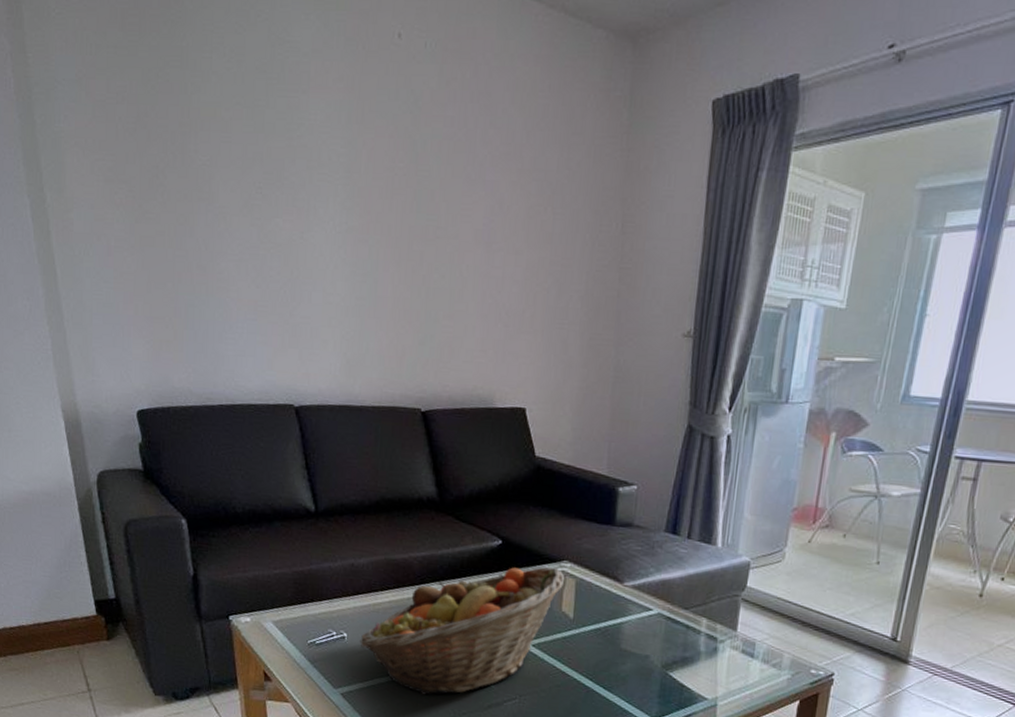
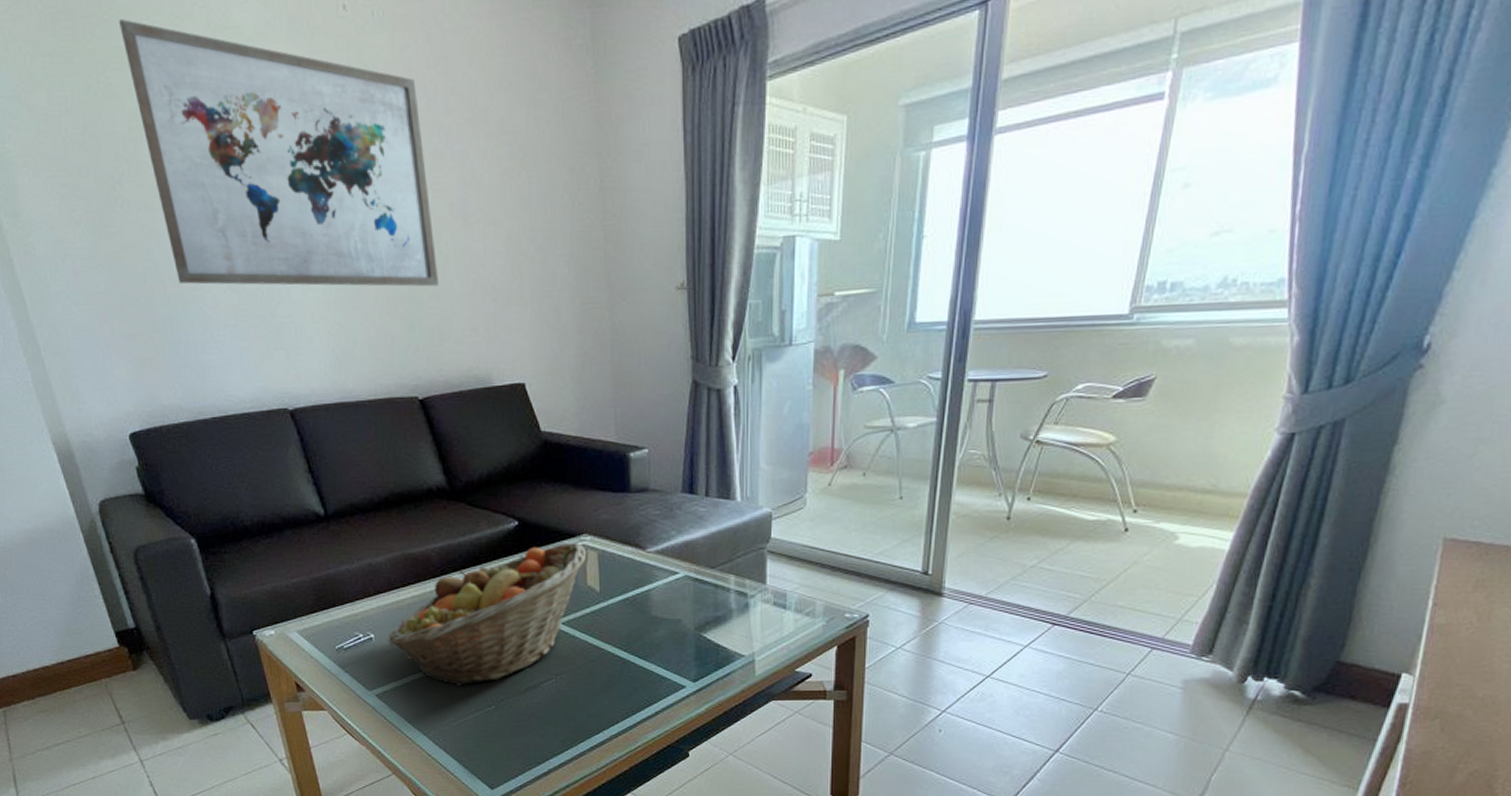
wall art: none [185,21,458,306] -> present [119,18,439,287]

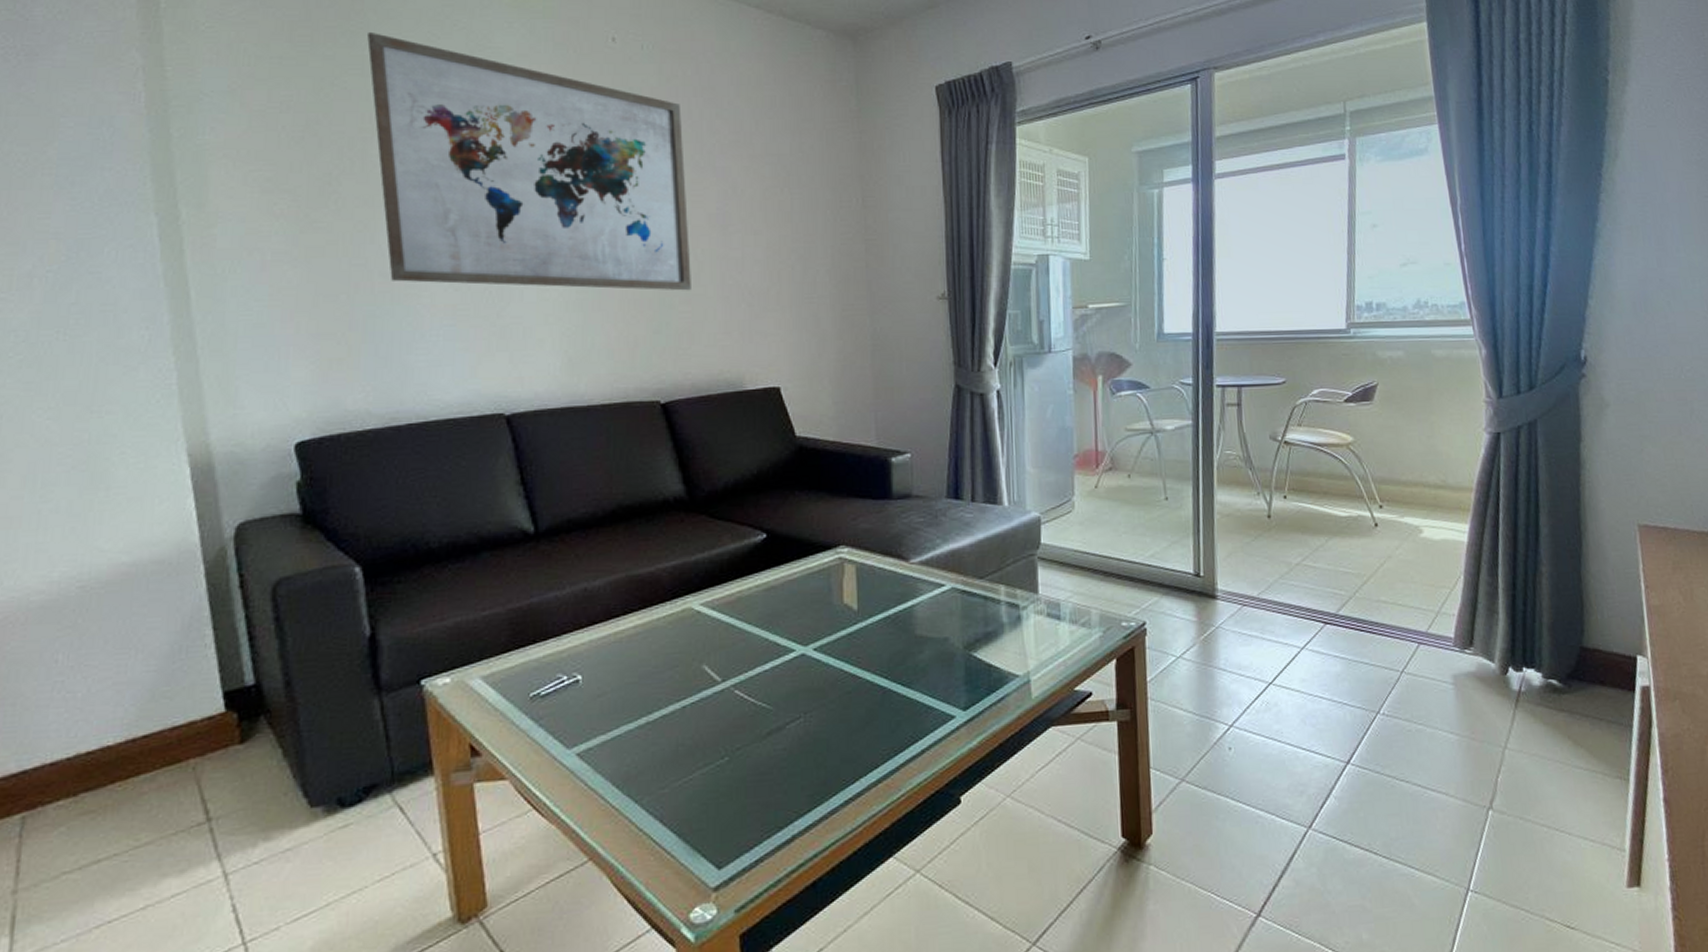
fruit basket: present [388,543,587,686] -> none [599,556,844,735]

